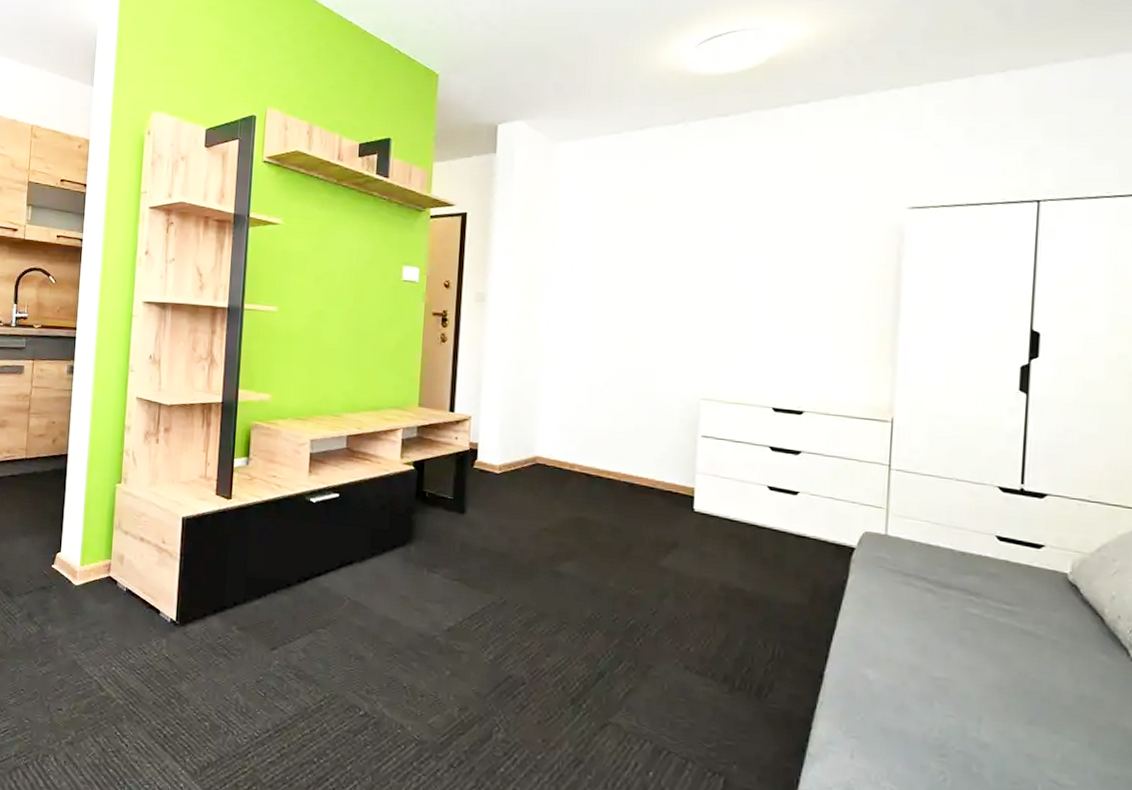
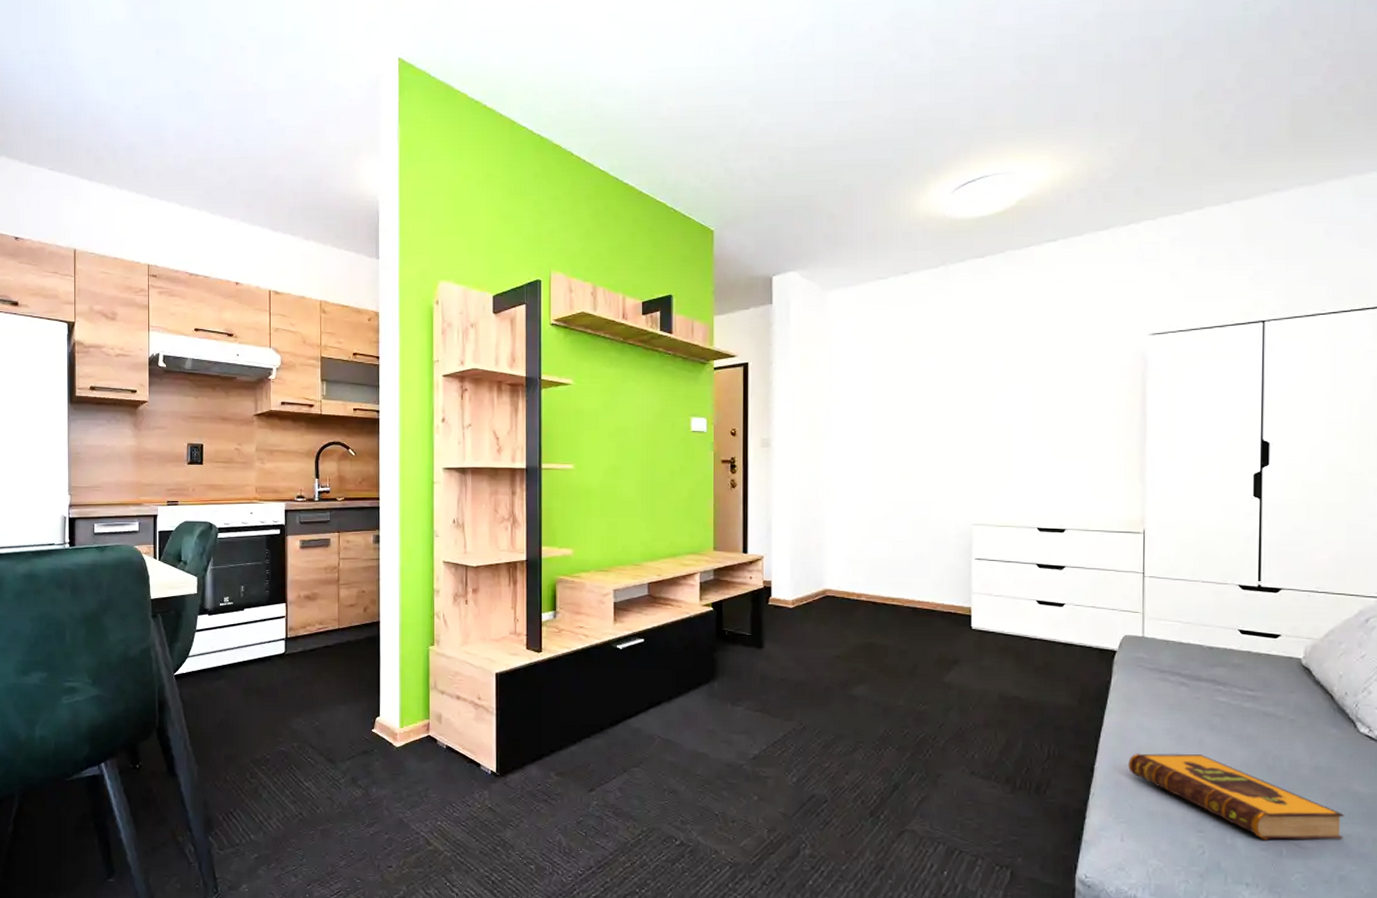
hardback book: none [863,662,1113,781] -> present [1128,753,1345,841]

